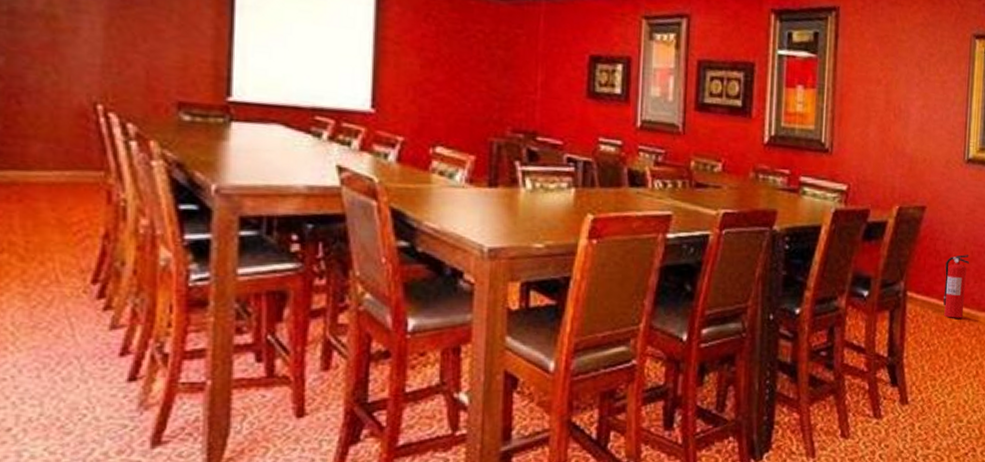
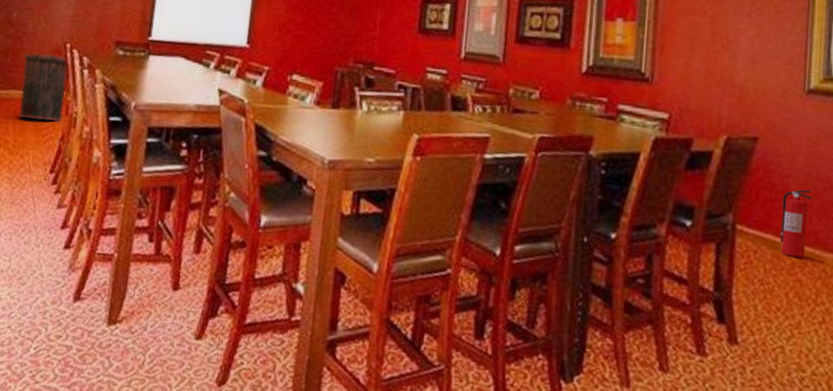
trash can: none [23,117,105,214] -> present [18,53,69,122]

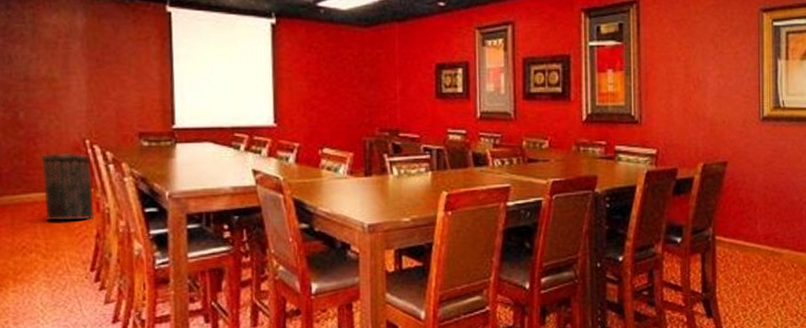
fire extinguisher: present [780,189,812,258] -> none [749,200,770,256]

